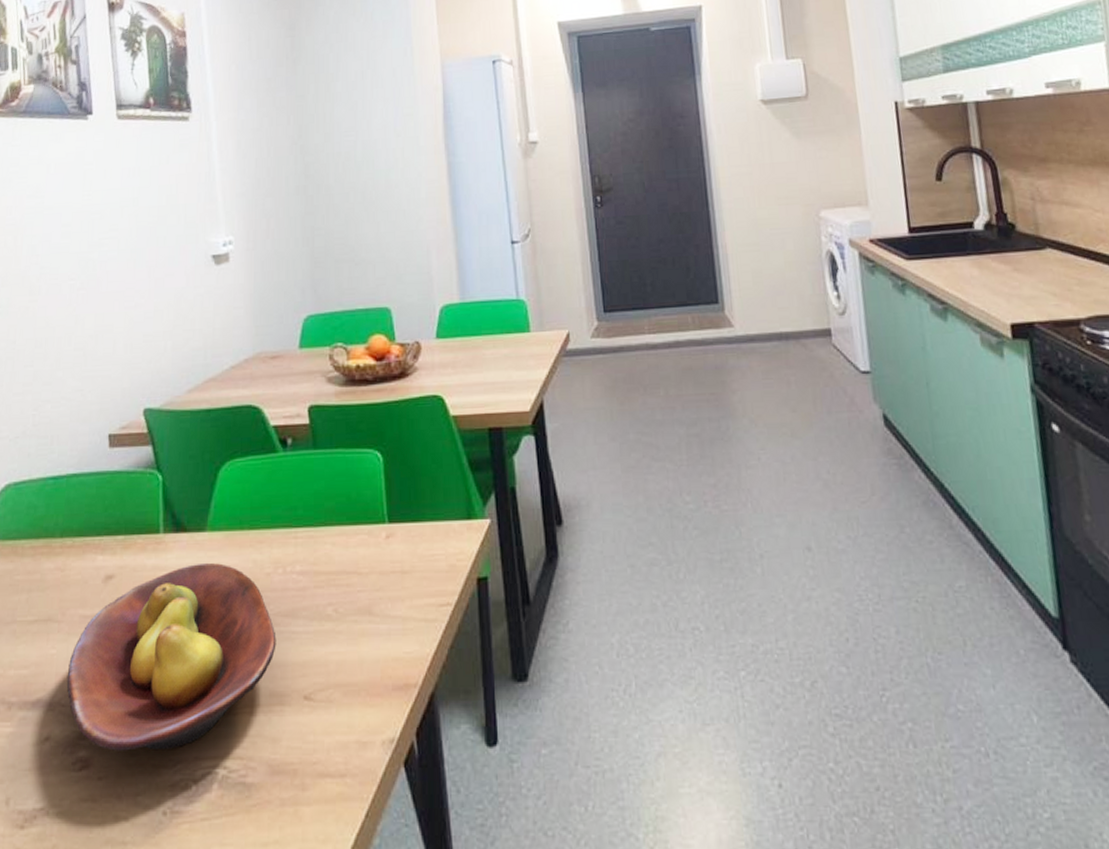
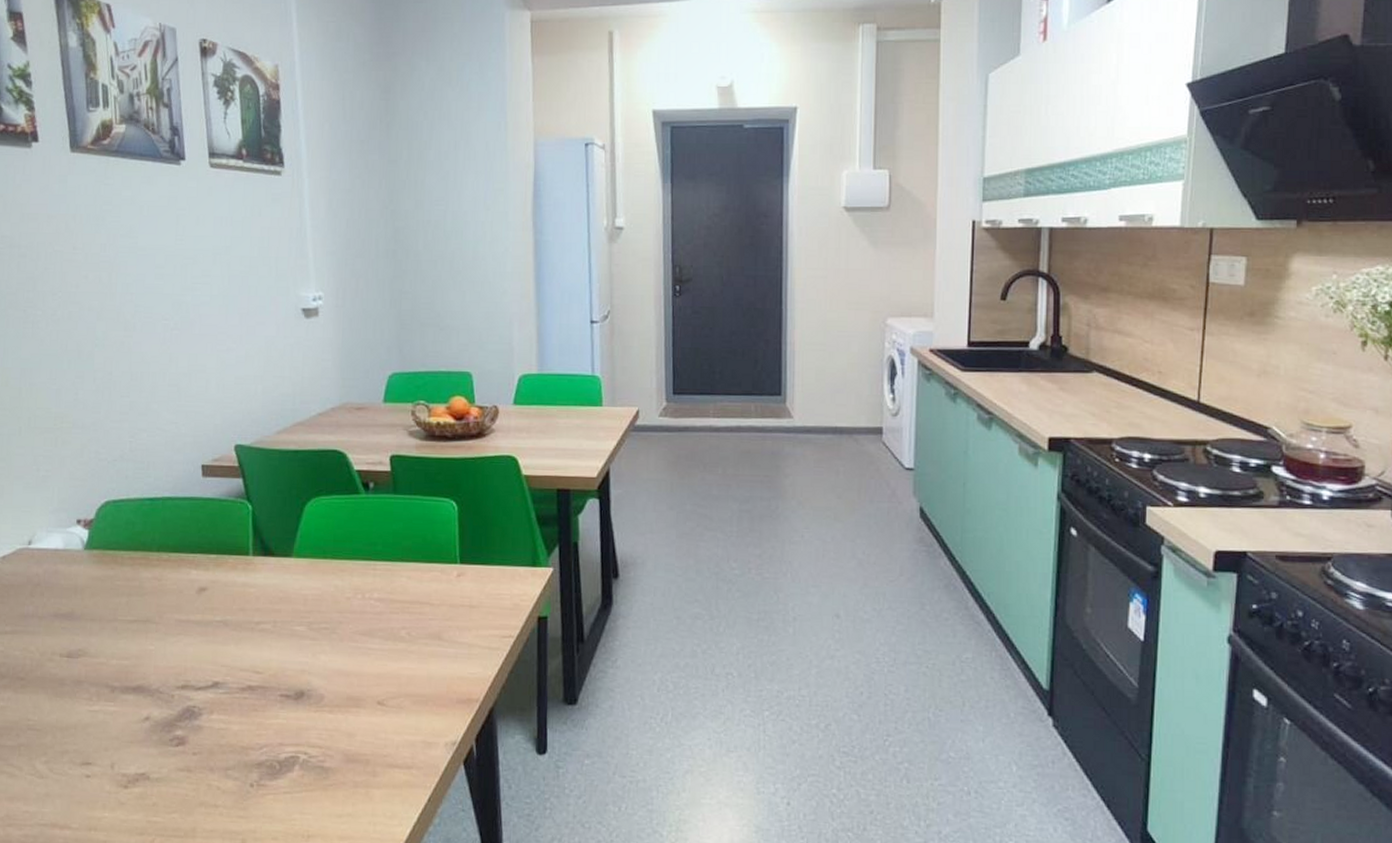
fruit bowl: present [66,562,277,751] -> none [164,584,354,736]

